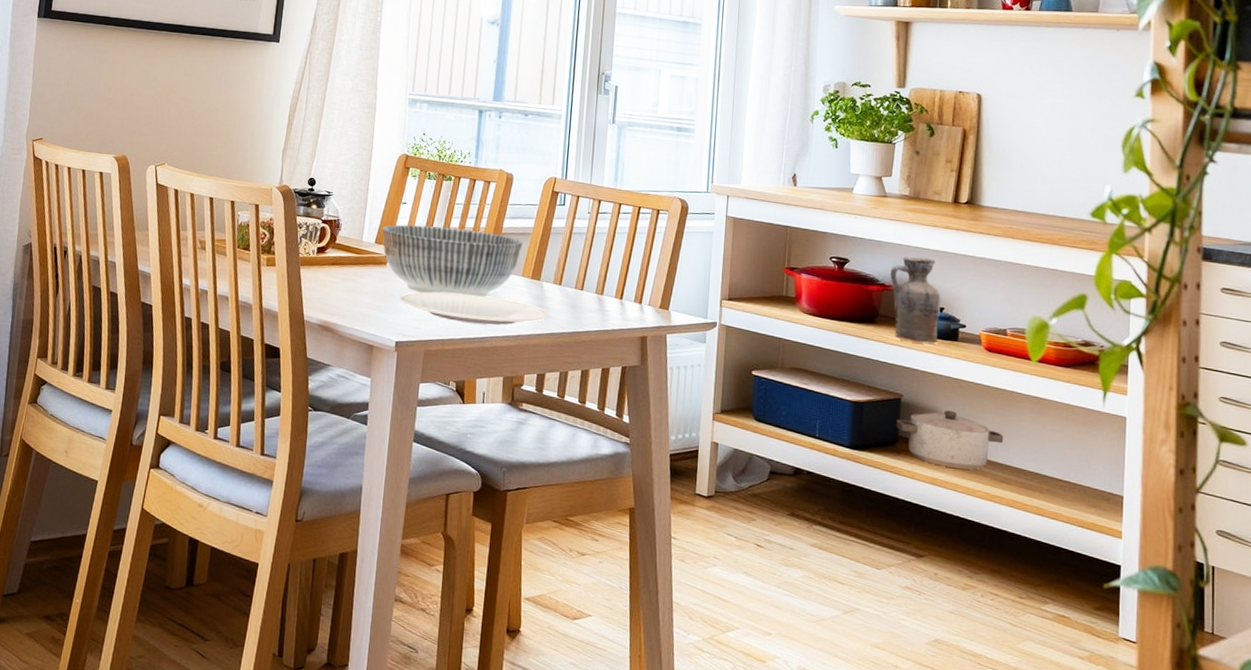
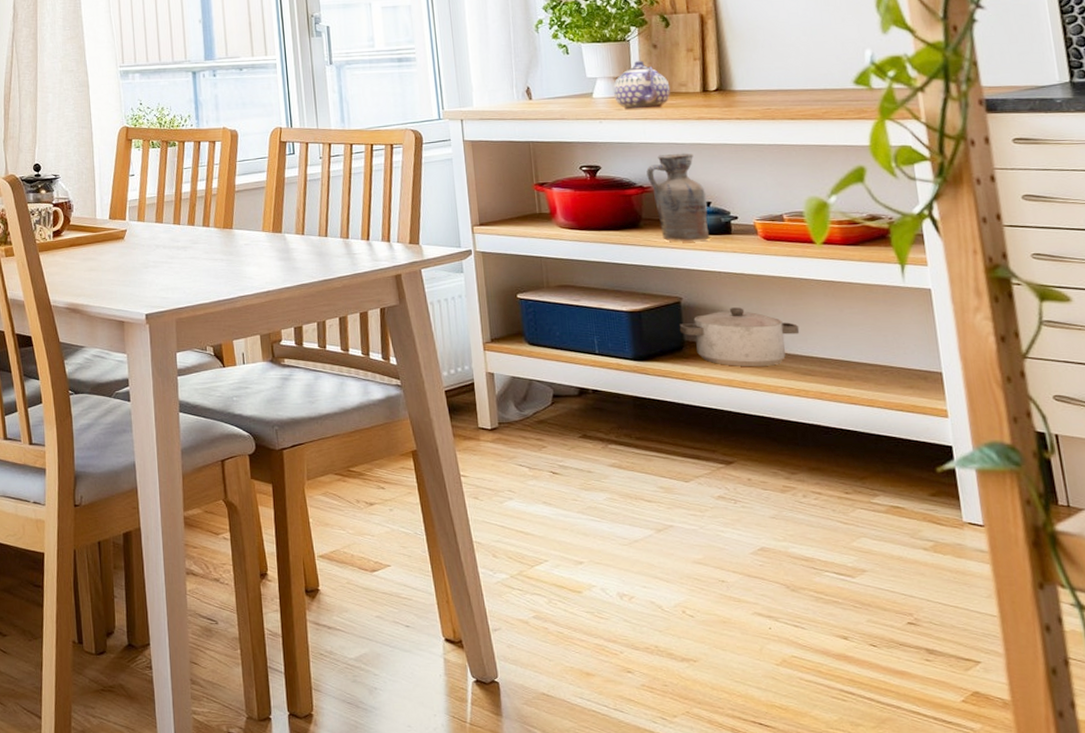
bowl: present [382,224,523,297] -> none [114,192,258,263]
plate: present [399,292,548,325] -> none [143,256,296,286]
teapot: none [873,164,925,213] -> present [613,61,671,111]

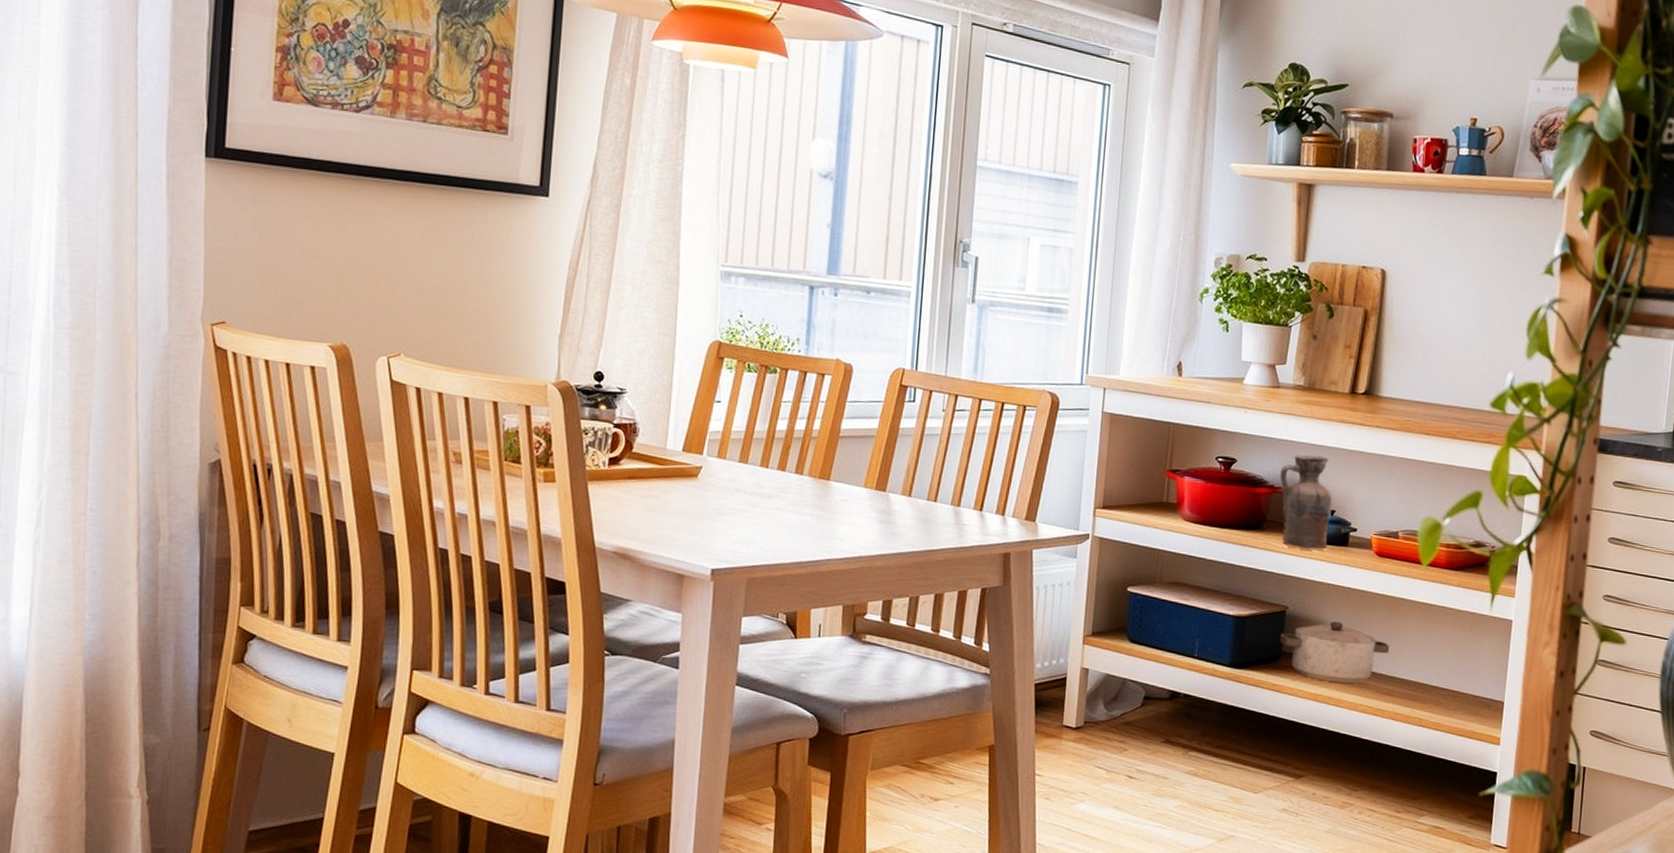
teapot: present [613,61,671,111] -> none [1264,350,1321,406]

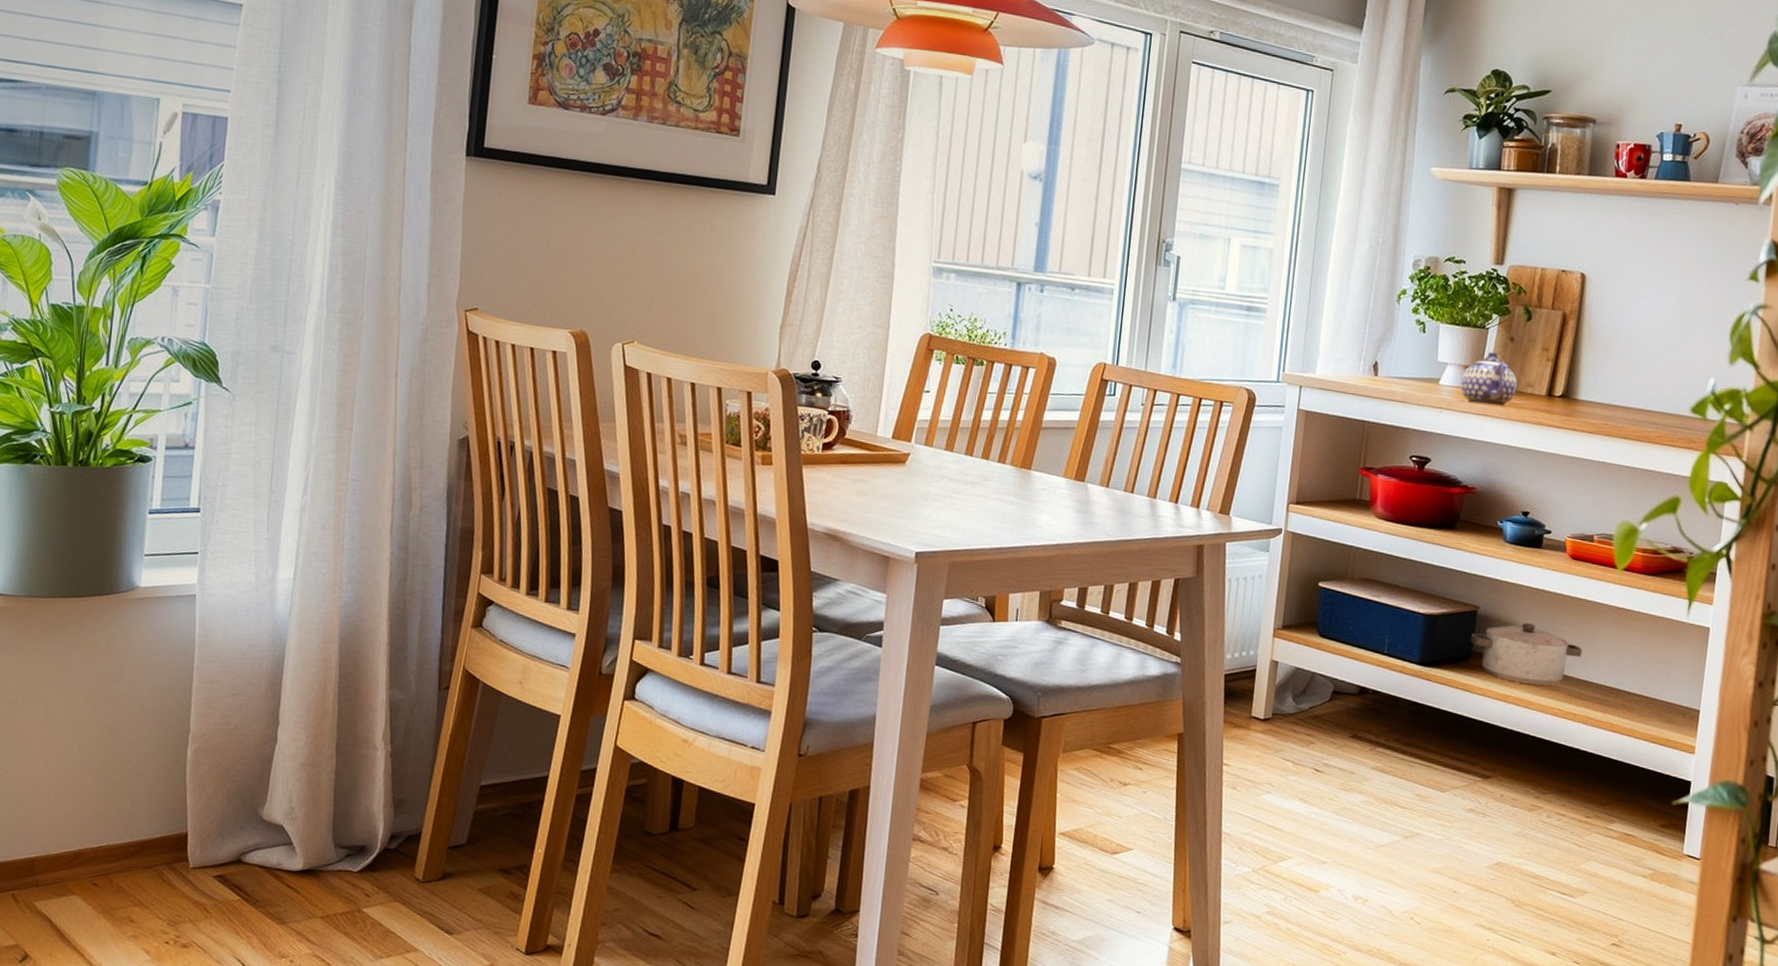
teapot: none [1264,350,1321,406] -> present [1460,352,1518,407]
ceramic jug: present [1280,455,1333,551] -> none [1474,456,1527,552]

